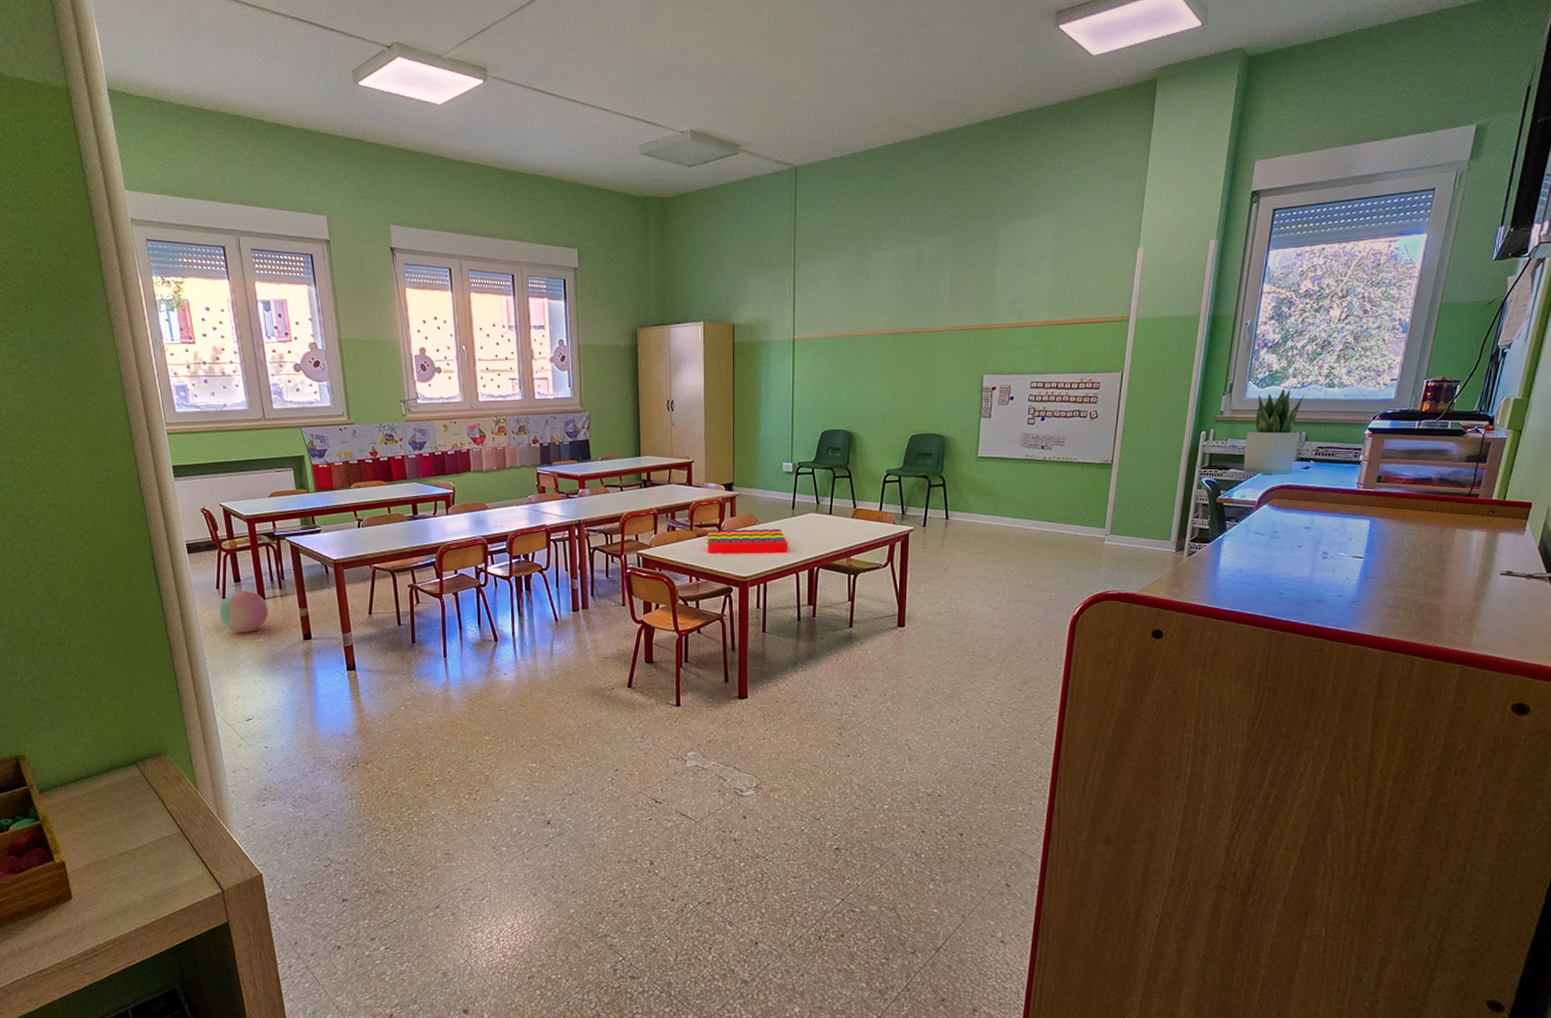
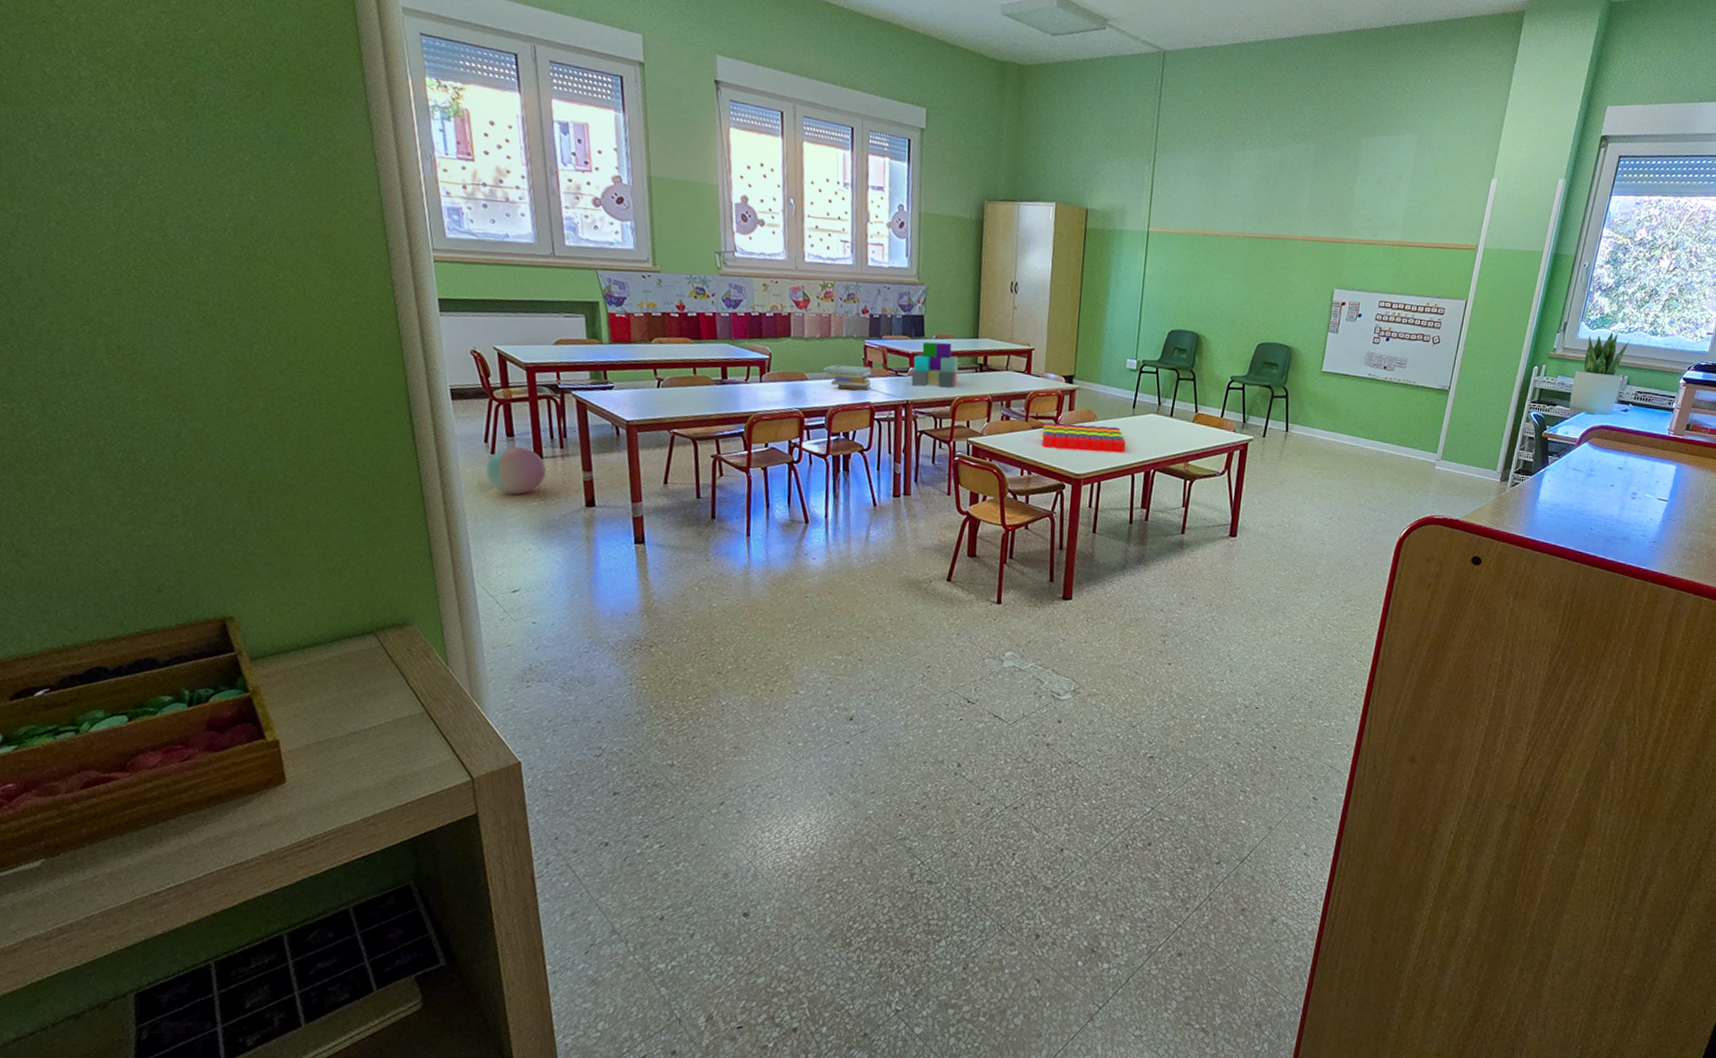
books: none [502,492,546,515] -> present [823,364,872,391]
toy blocks: none [582,463,624,506] -> present [911,341,959,388]

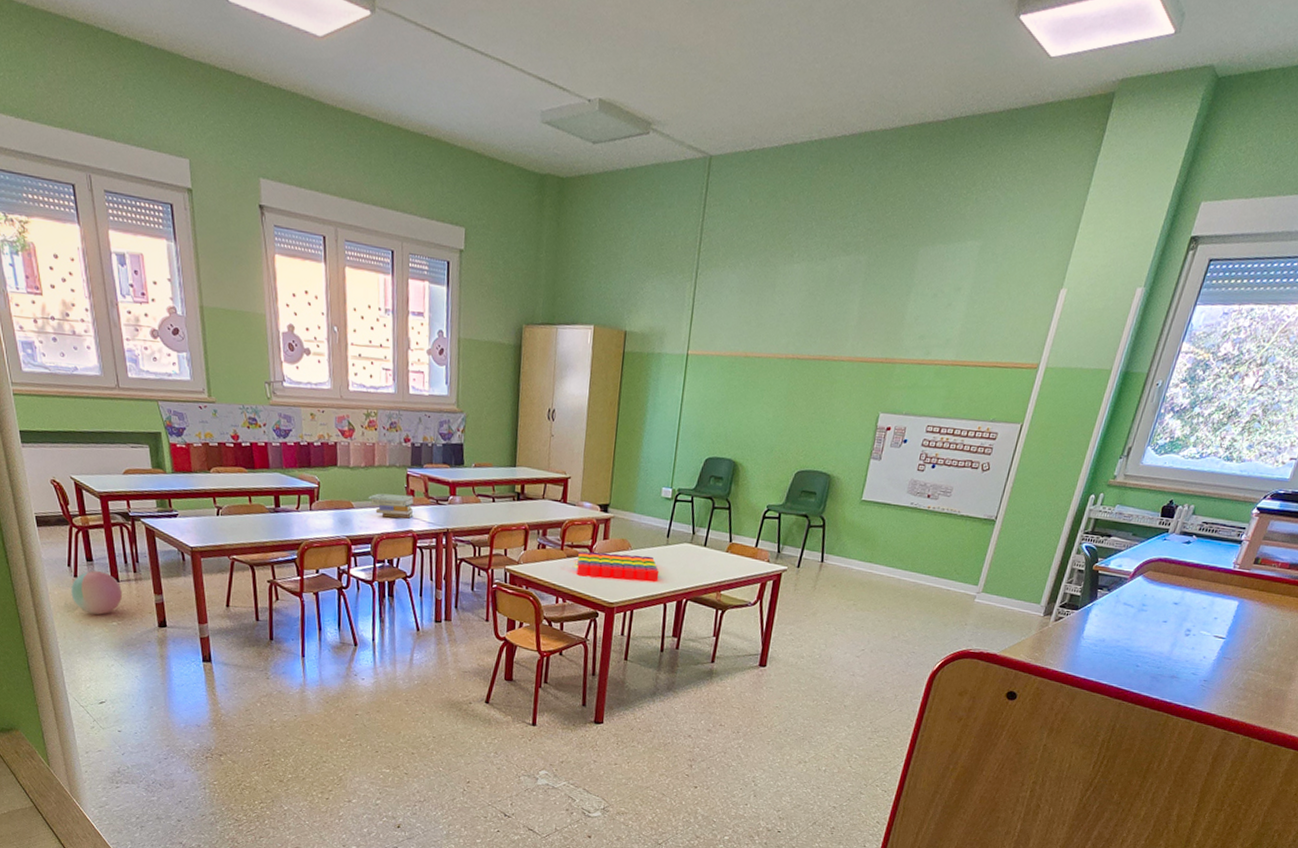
toy blocks: present [911,341,959,388] -> none [451,470,497,517]
planter: present [1568,332,1630,416] -> none [1124,457,1201,548]

